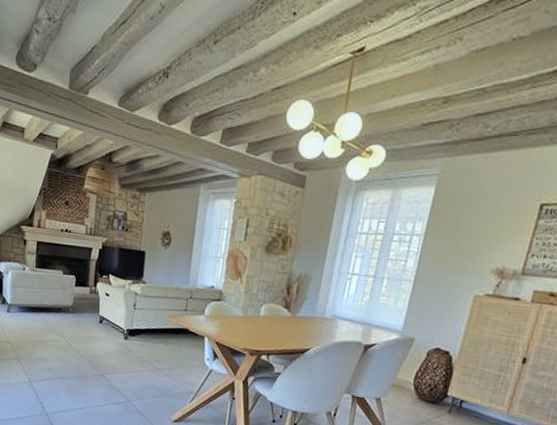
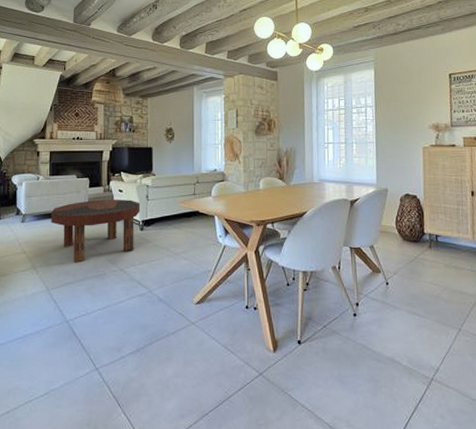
coffee table: none [35,299,127,361] -> present [51,199,141,263]

